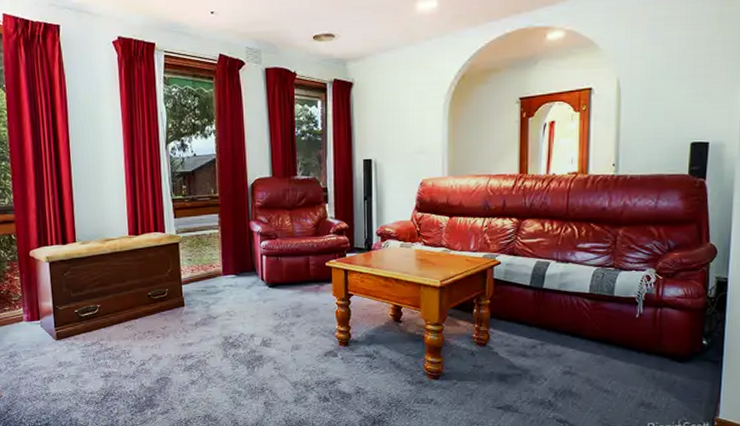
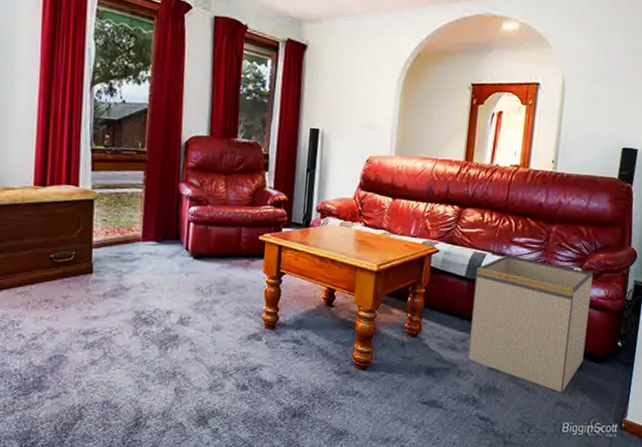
storage bin: none [539,261,669,393] -> present [468,255,594,392]

